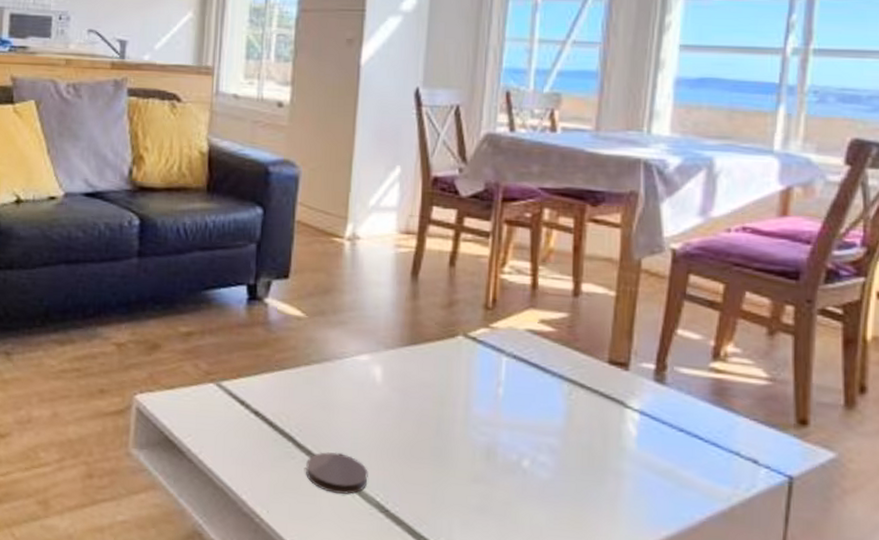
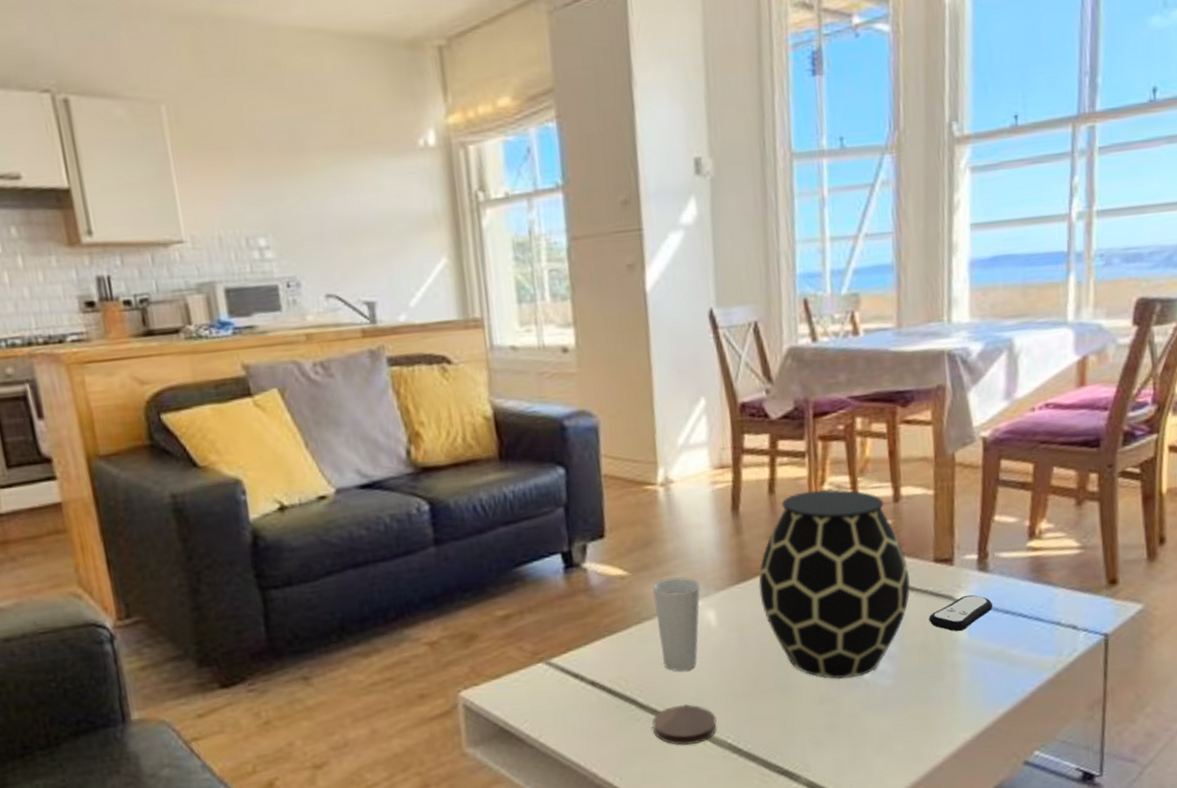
cup: none [324,327,371,420] -> present [653,577,700,672]
vase: none [427,269,582,464] -> present [758,489,911,680]
remote control: none [597,403,668,440] -> present [929,594,994,632]

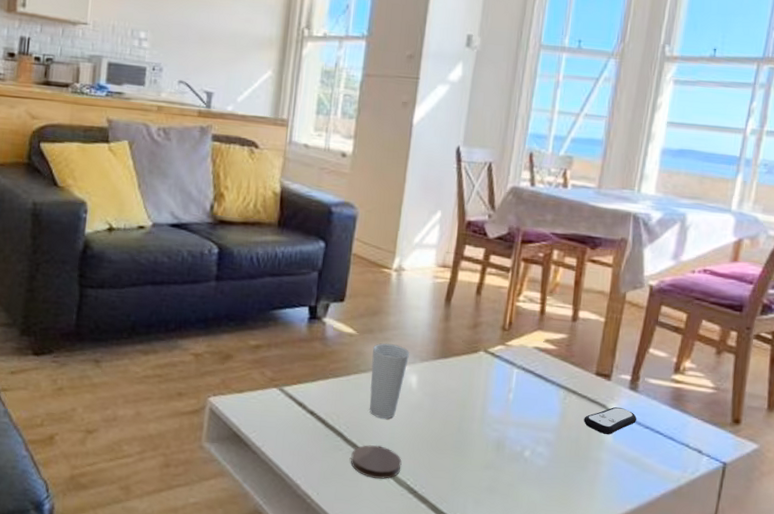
vase: present [758,489,911,680] -> none [454,298,575,454]

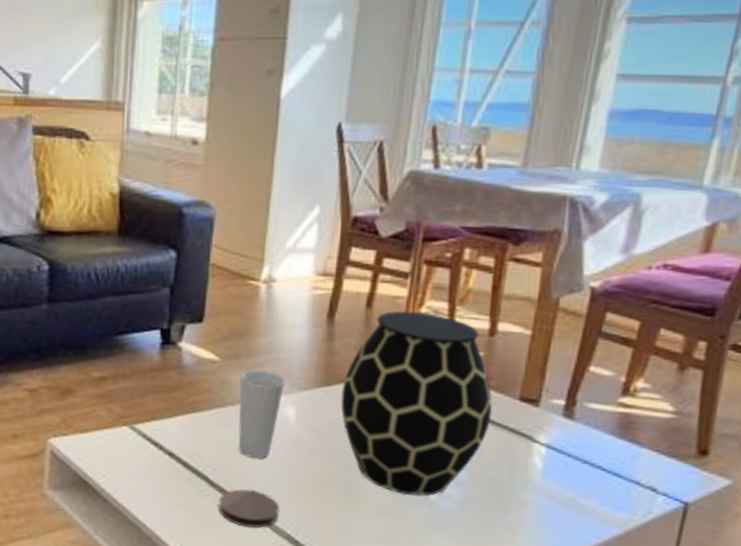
vase: none [454,298,575,454] -> present [340,310,492,496]
remote control: present [584,406,637,435] -> none [504,438,573,472]

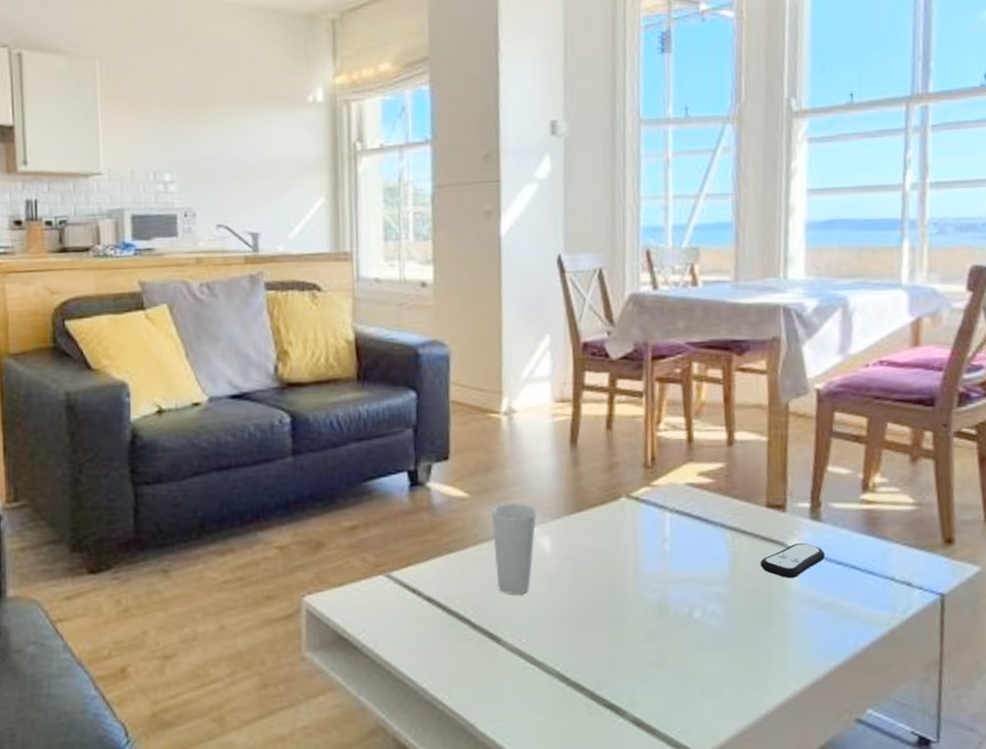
coaster: present [218,489,280,528] -> none [483,628,547,669]
vase: present [340,310,492,496] -> none [593,428,743,617]
remote control: none [504,438,573,472] -> present [760,542,826,579]

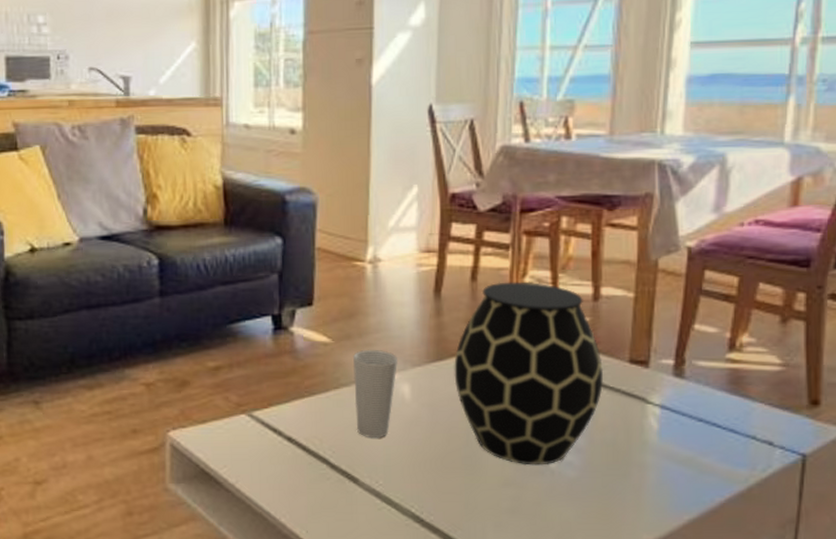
vase: none [593,428,743,617] -> present [454,281,604,465]
remote control: present [760,542,826,579] -> none [620,398,687,434]

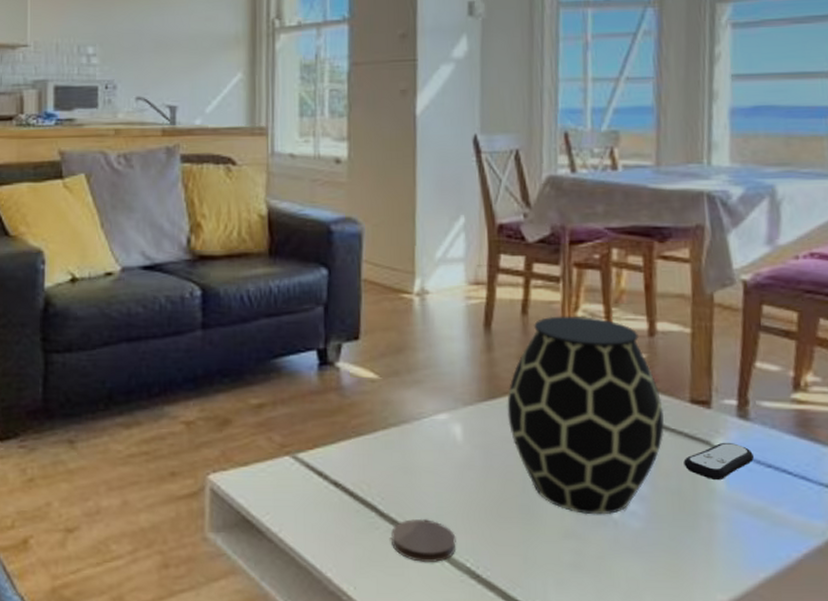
coaster: none [341,469,402,508] -> present [390,518,456,562]
cup: present [352,349,397,438] -> none [401,386,448,484]
remote control: none [620,398,687,434] -> present [684,442,755,481]

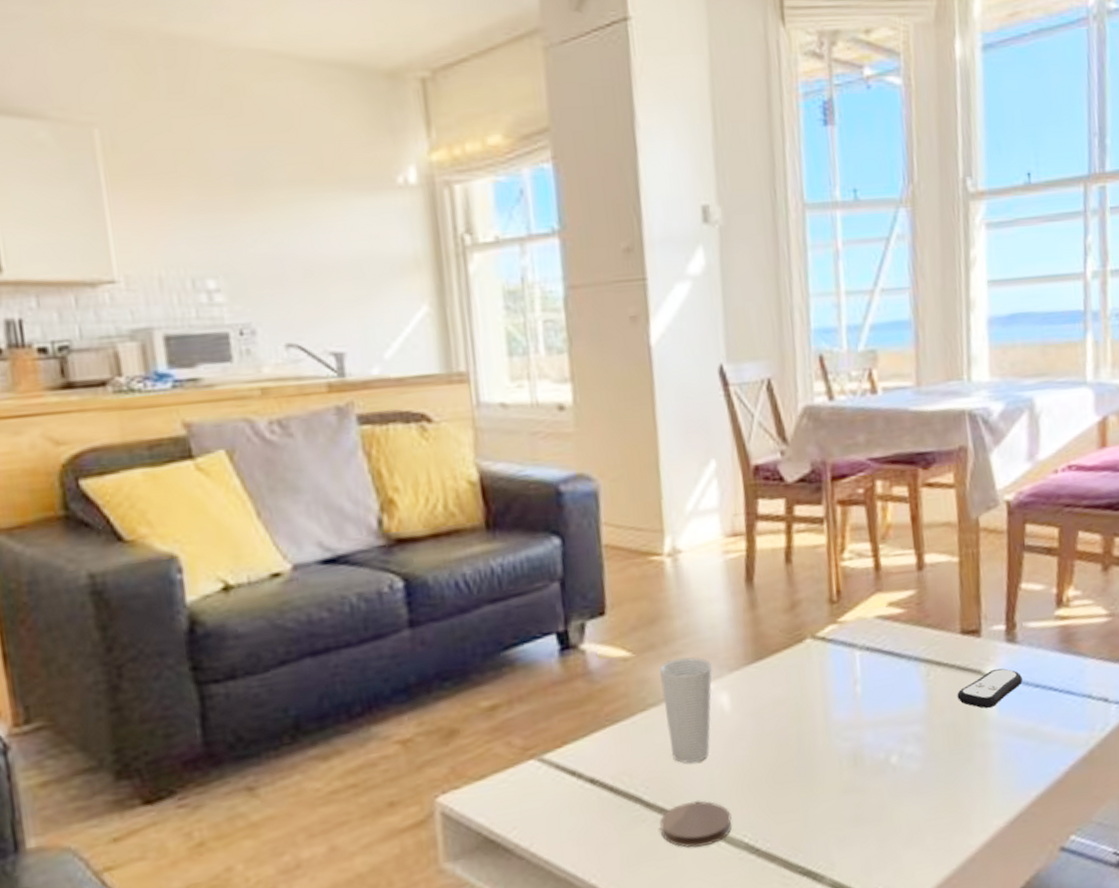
cup: none [401,386,448,484] -> present [660,657,712,764]
vase: present [507,315,665,515] -> none [776,557,938,766]

